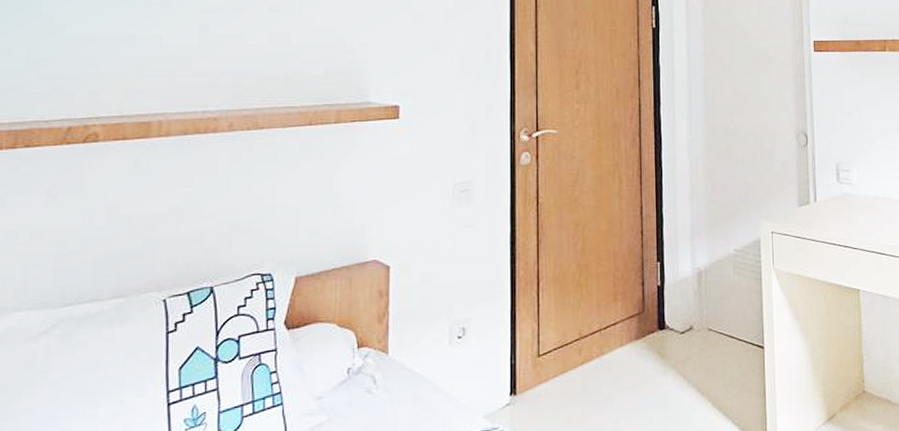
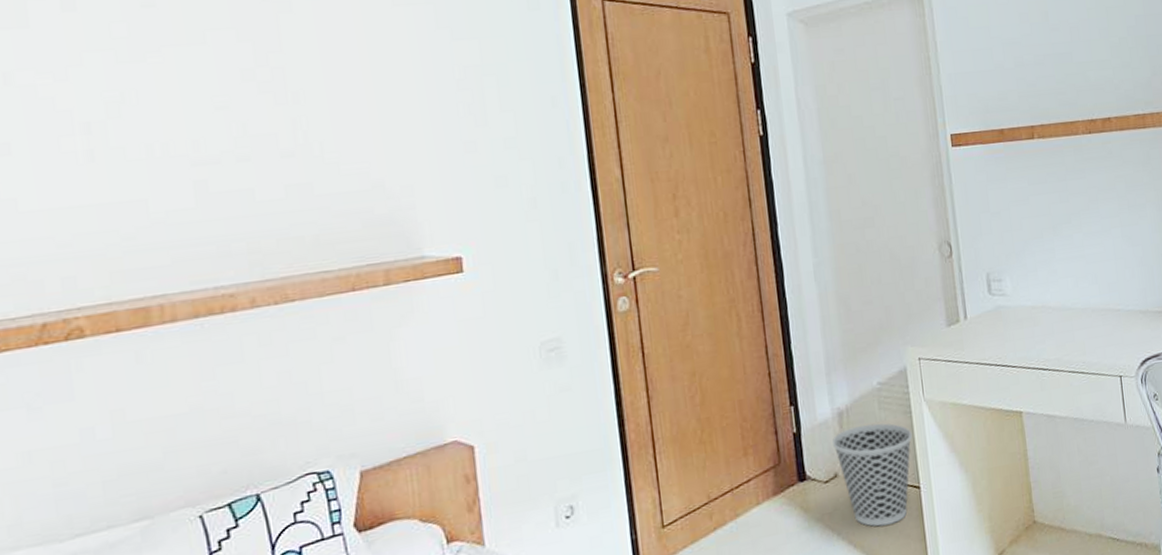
wastebasket: none [691,285,761,379] -> present [832,423,913,527]

